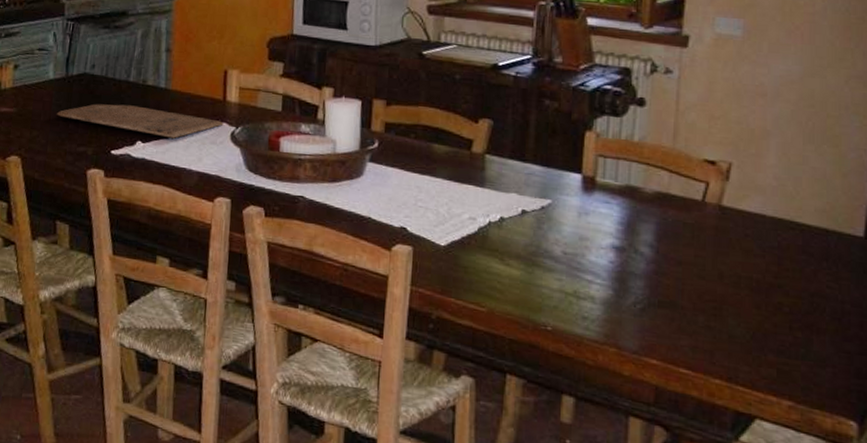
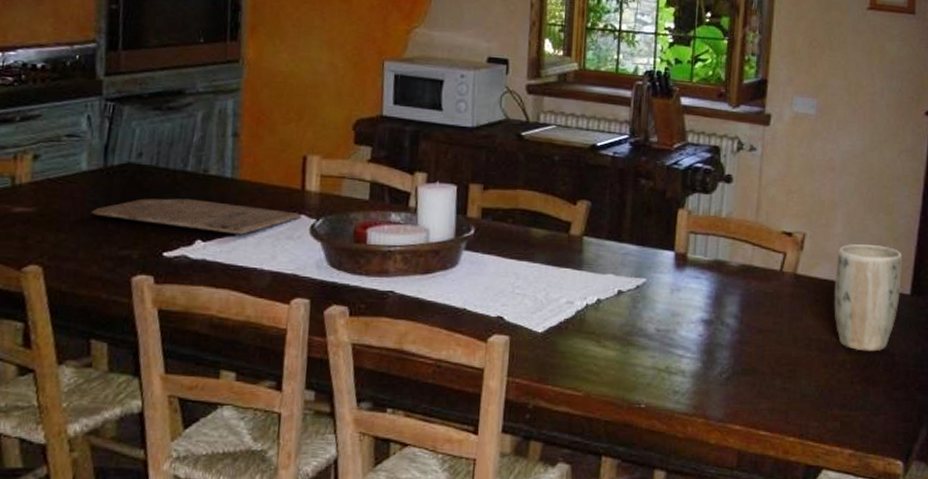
plant pot: none [767,177,854,297] -> present [834,244,903,352]

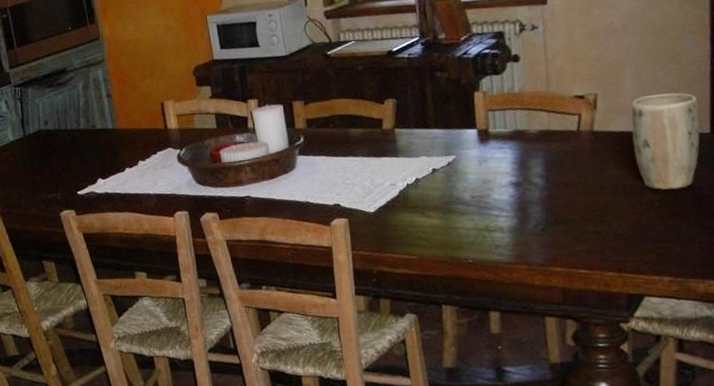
cutting board: present [90,198,302,235] -> none [22,147,169,173]

